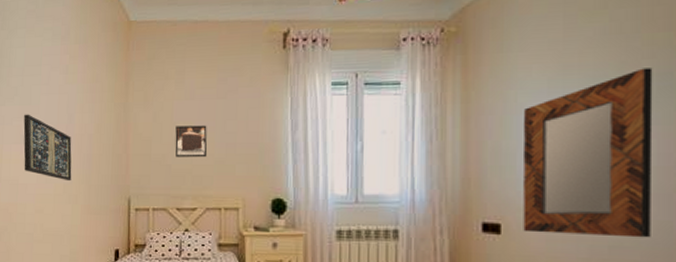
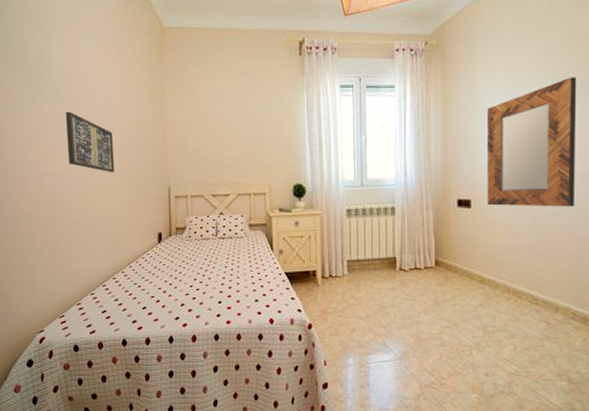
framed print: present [175,125,208,158] -> none [208,122,237,150]

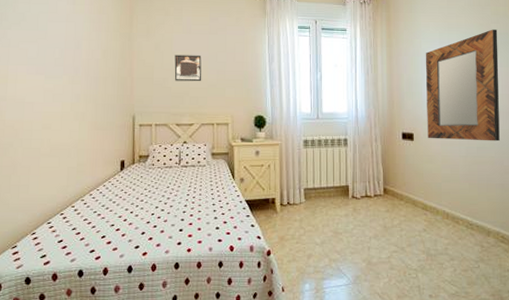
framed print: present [66,111,115,173] -> none [30,38,79,101]
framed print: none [208,122,237,150] -> present [174,55,202,82]

